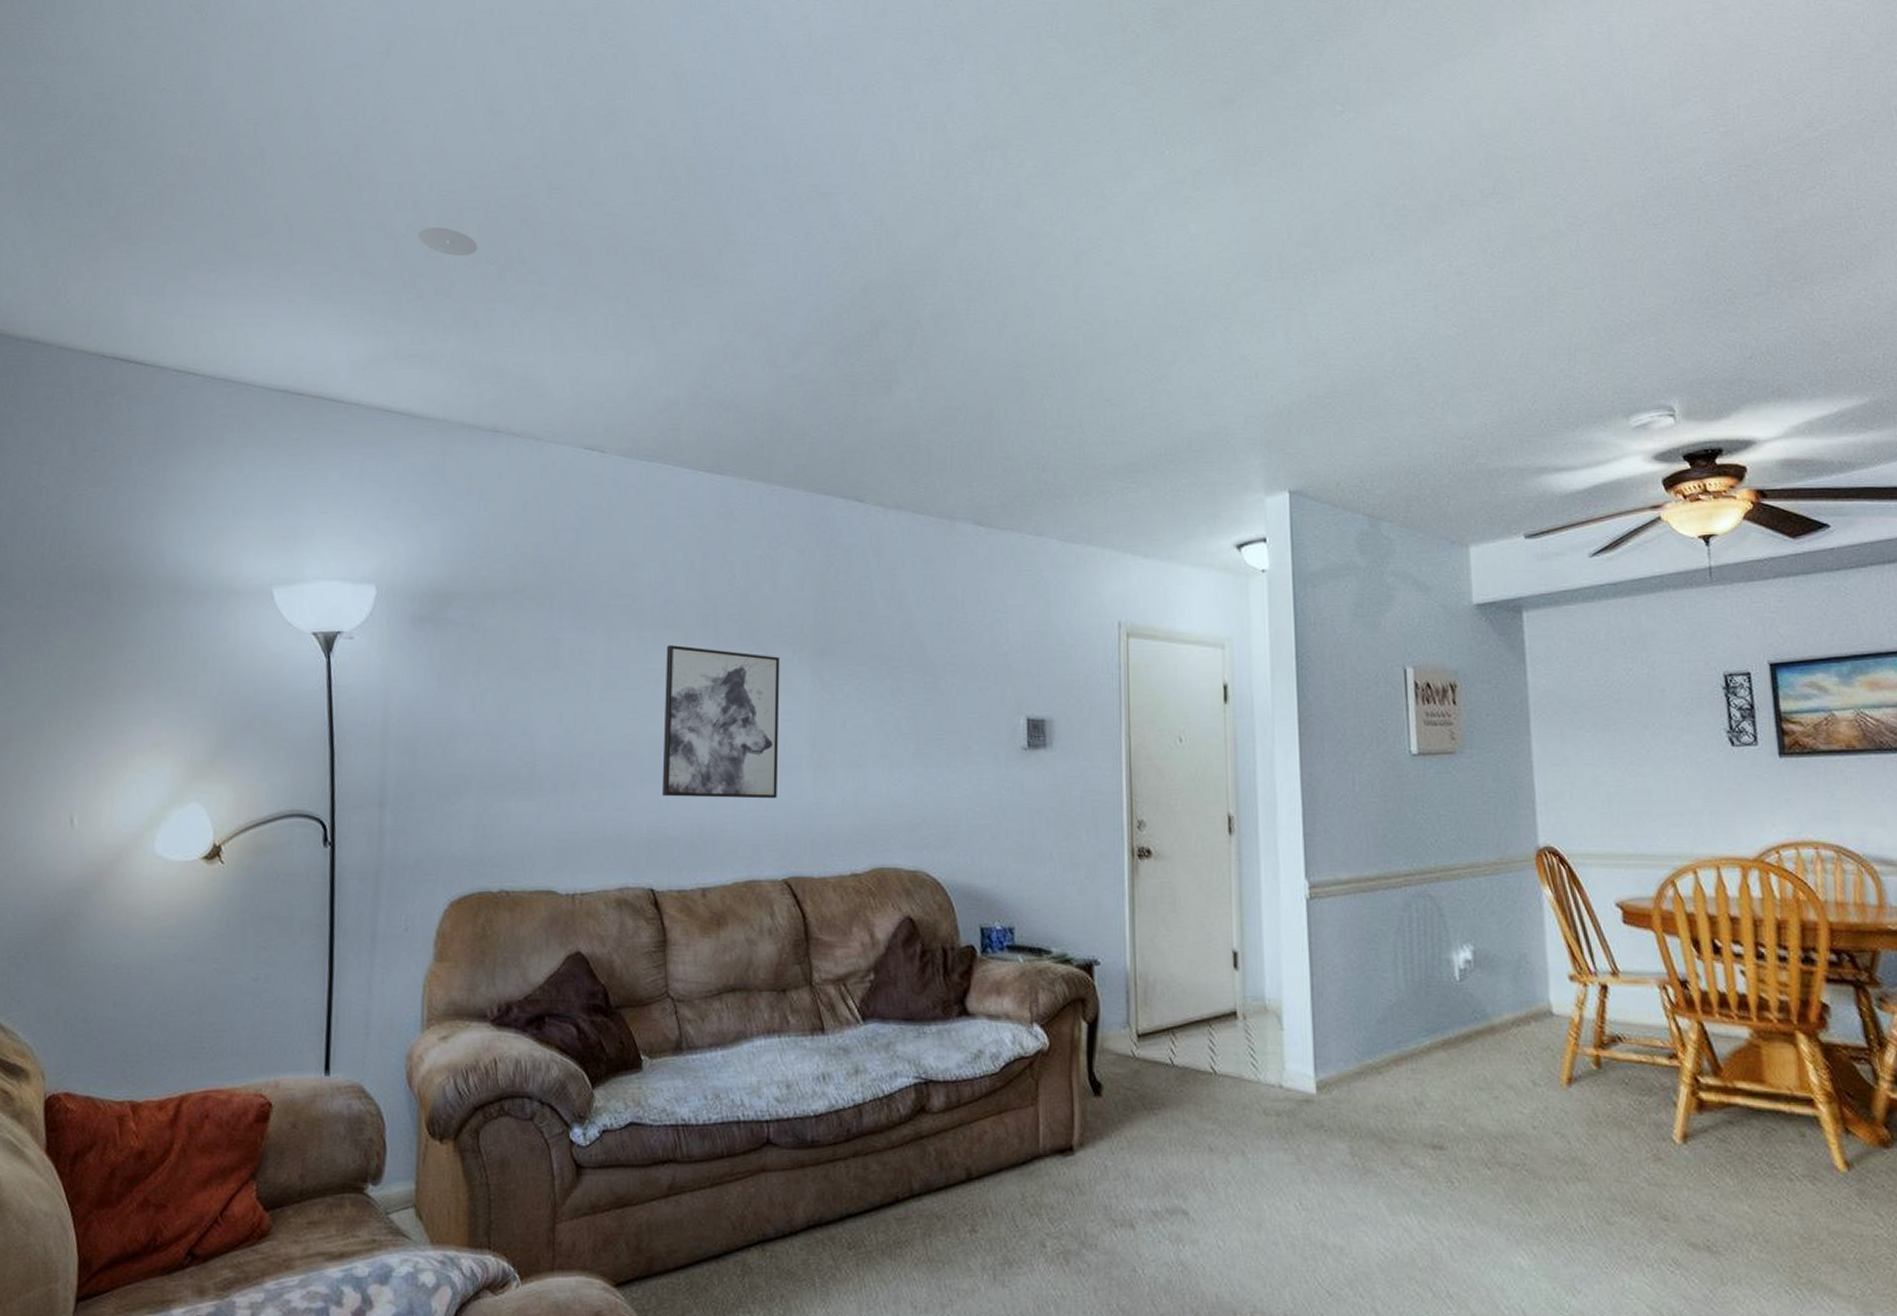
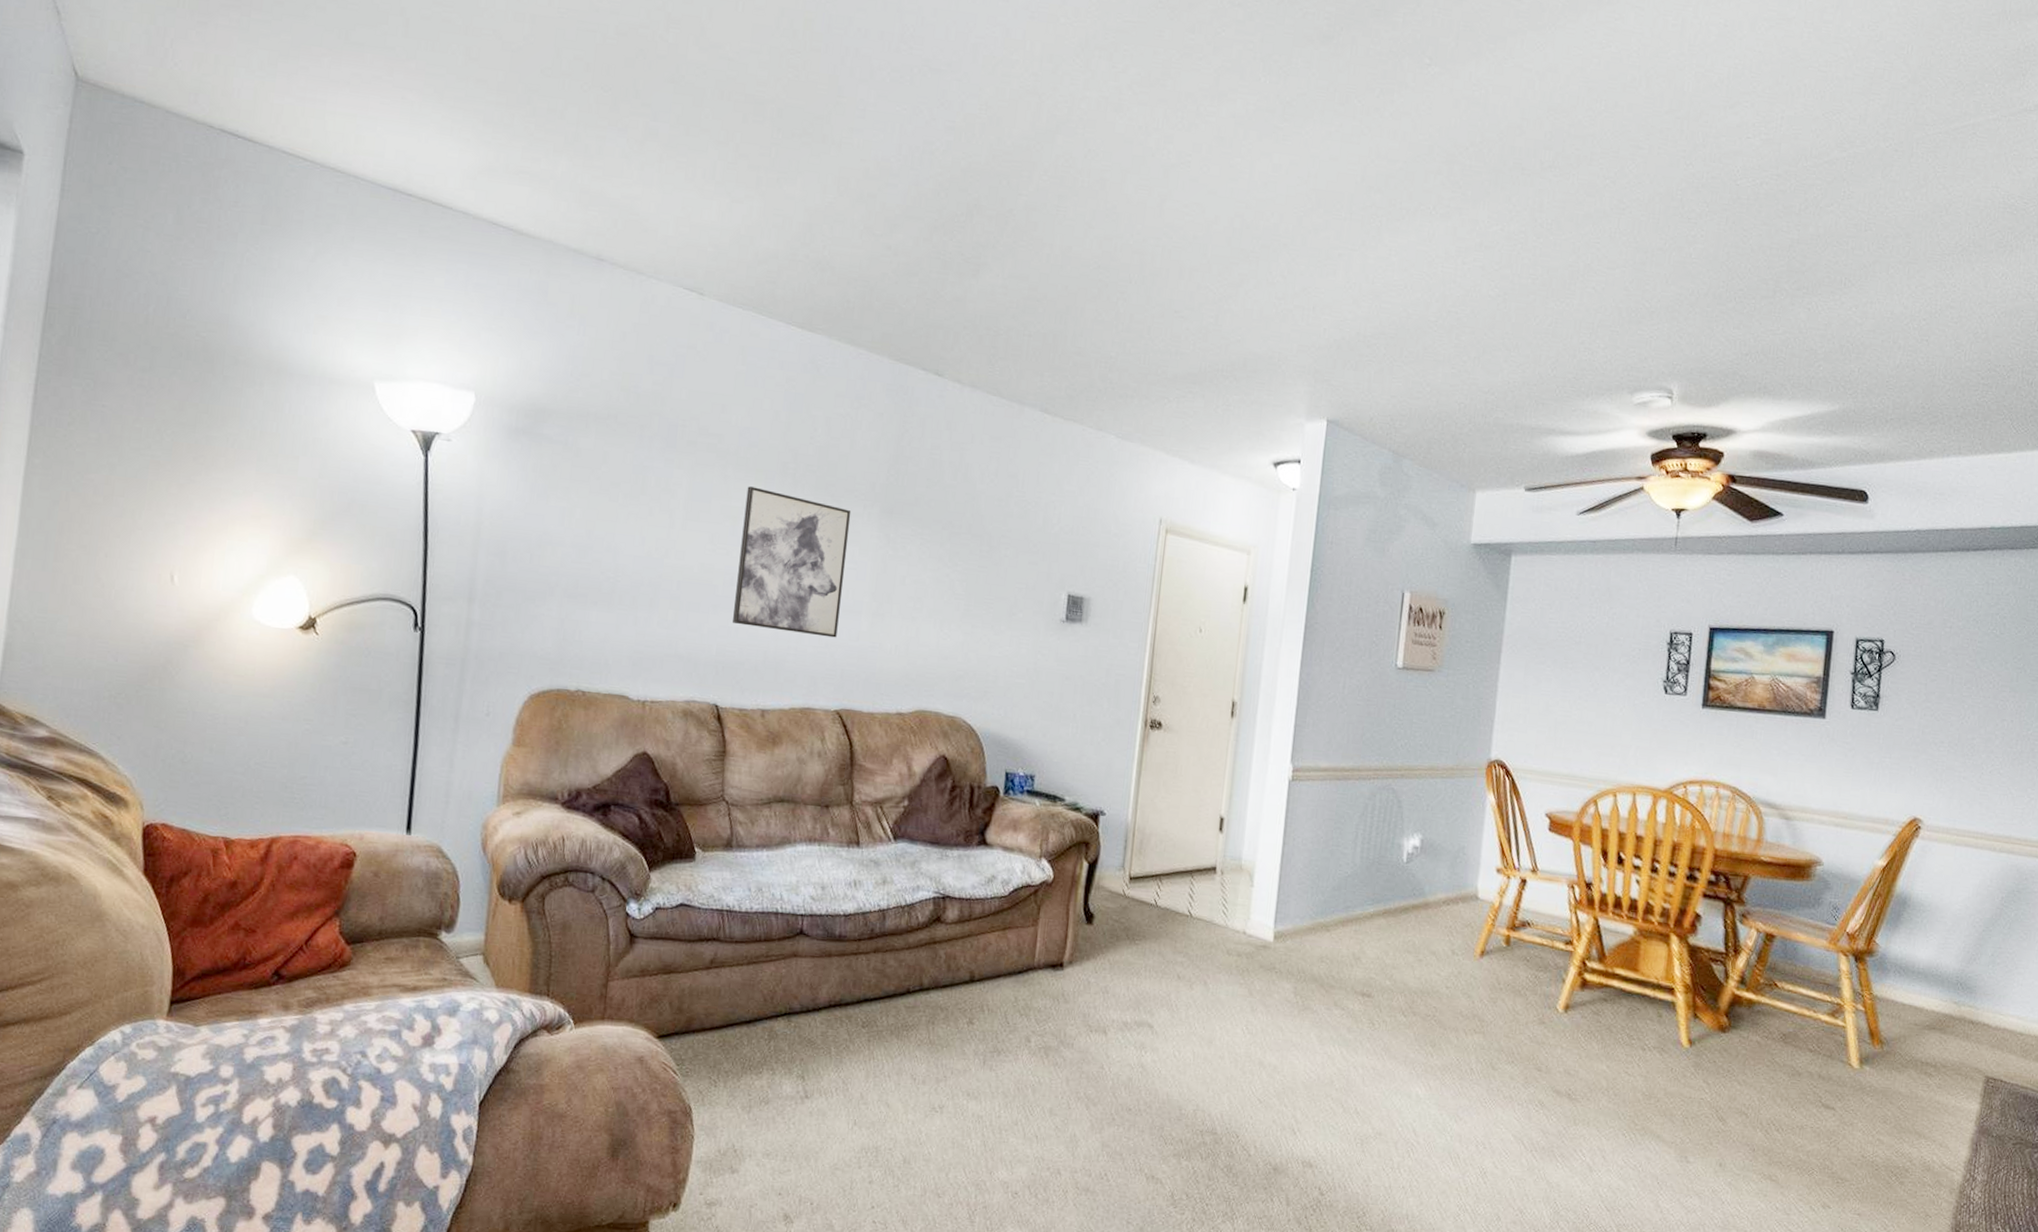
smoke detector: present [417,227,478,256] -> none [534,43,594,79]

